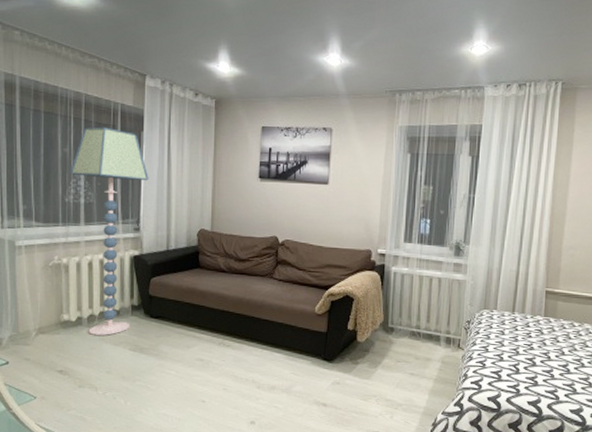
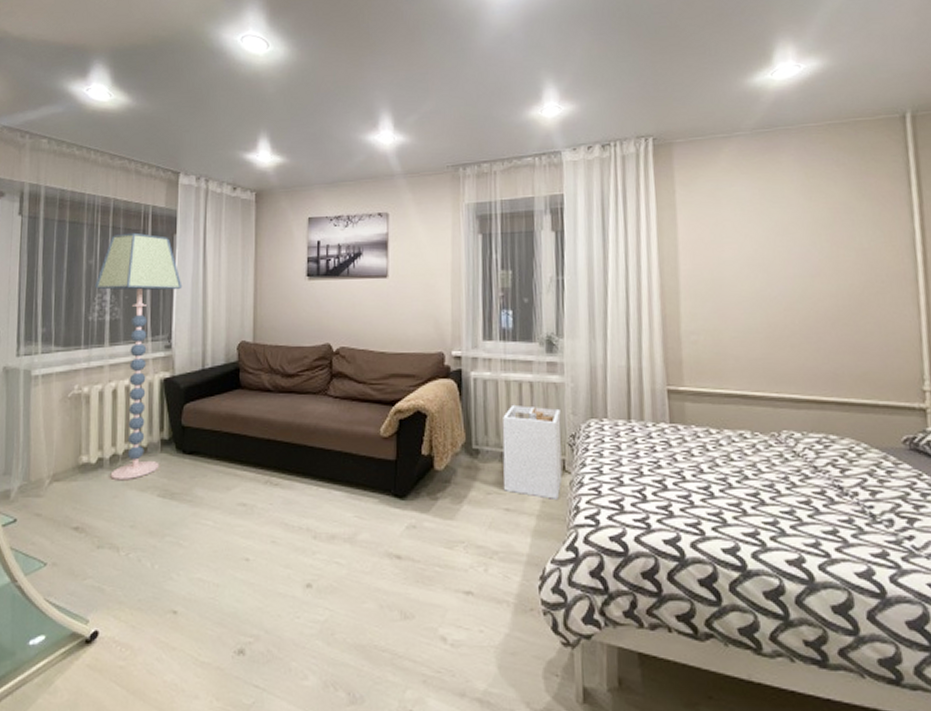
laundry hamper: none [410,294,461,368] -> present [502,404,563,499]

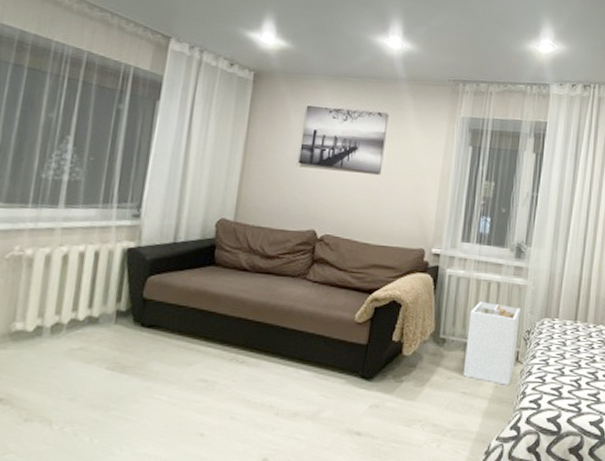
floor lamp: present [95,232,183,481] -> none [49,90,161,351]

